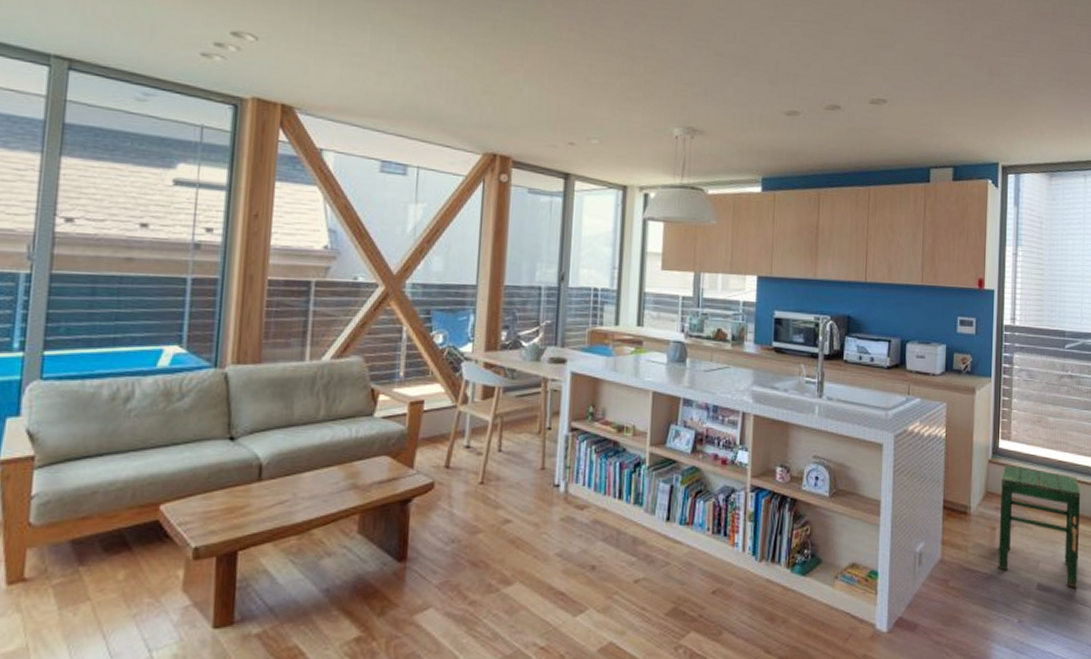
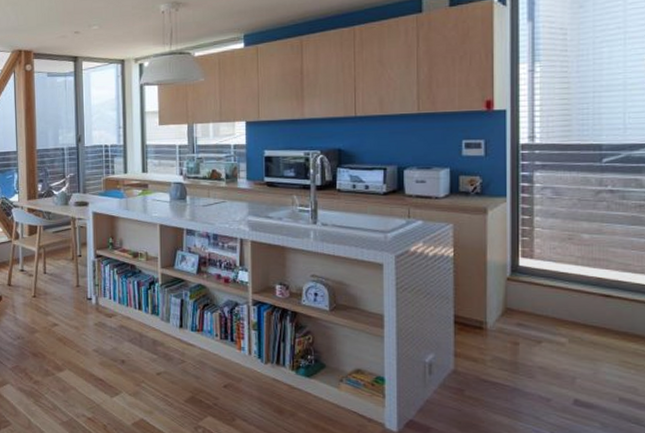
stool: present [998,464,1081,588] -> none [523,281,630,407]

